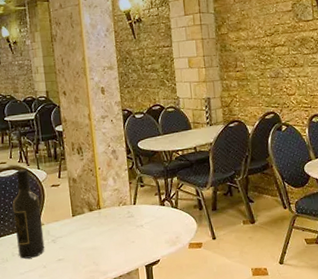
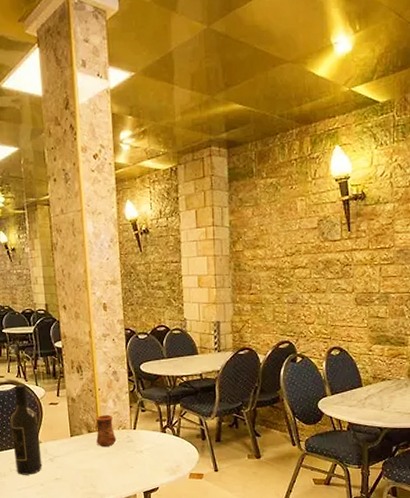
cup: none [97,192,117,225] -> present [96,415,116,447]

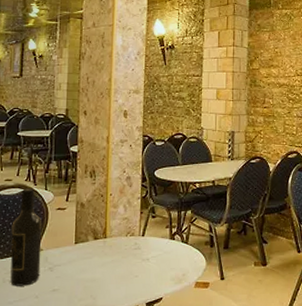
cup: present [96,415,116,447] -> none [102,221,123,255]

